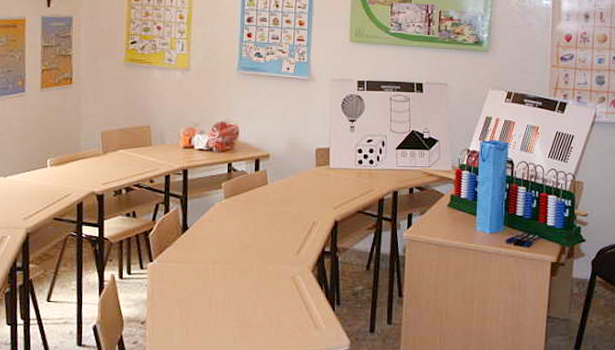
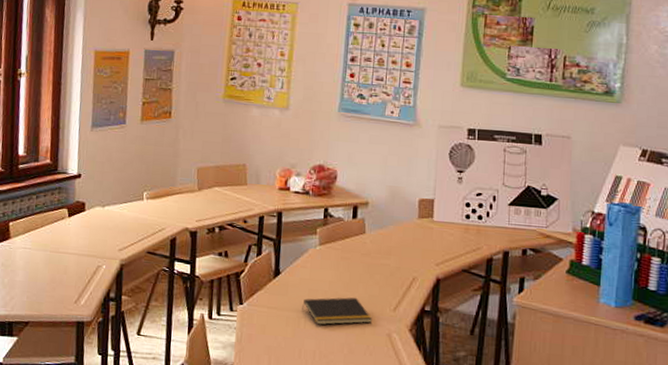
notepad: none [210,245,277,274] -> present [302,297,372,325]

